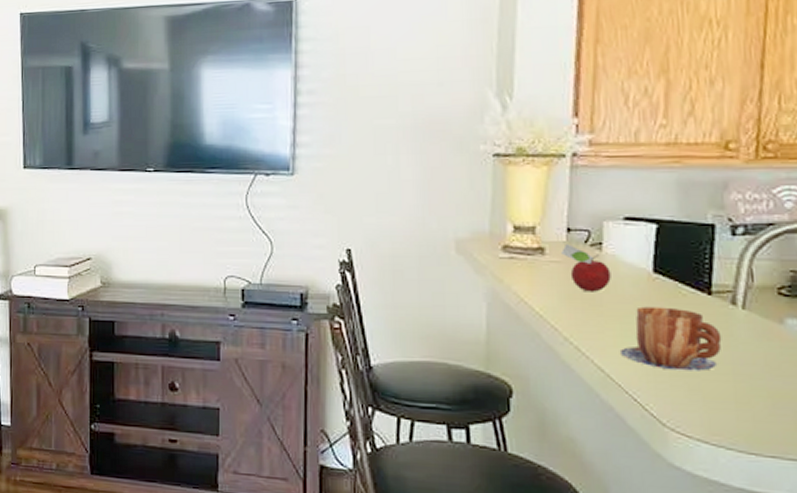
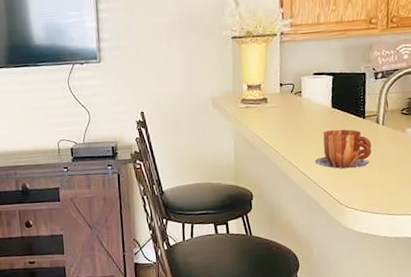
fruit: present [561,244,611,292] -> none [277,94,308,125]

